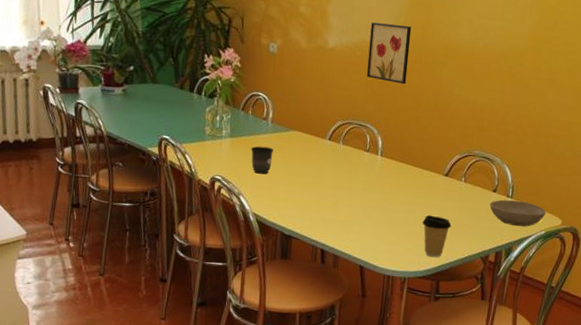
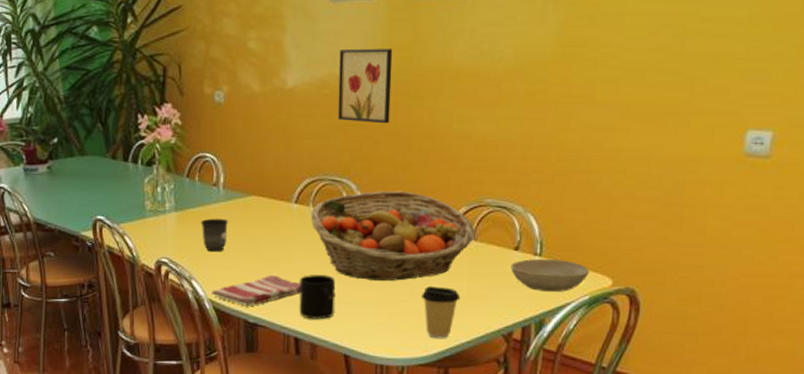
dish towel: none [256,197,329,221] -> present [212,275,301,306]
mug: none [326,199,357,236] -> present [299,275,336,320]
fruit basket: none [340,136,466,209] -> present [310,191,476,281]

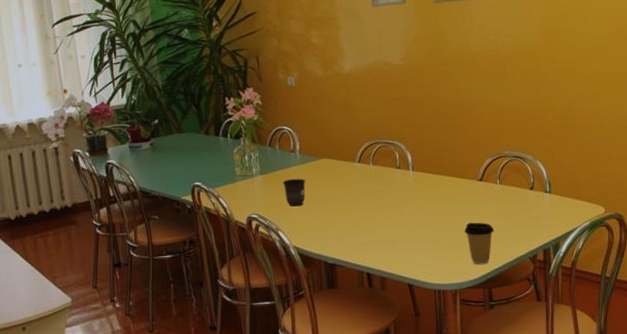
dish towel: present [212,275,301,306] -> none [296,222,369,250]
mug: present [299,275,336,320] -> none [366,219,398,257]
fruit basket: present [310,191,476,281] -> none [371,148,500,221]
wall art: present [337,49,393,124] -> none [383,40,426,97]
bowl: present [511,258,589,292] -> none [529,194,587,220]

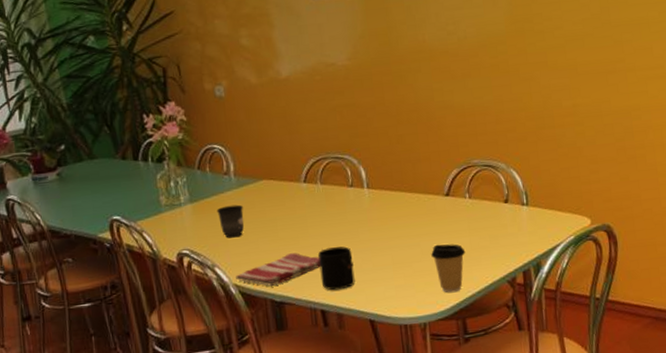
dish towel: none [296,222,369,250] -> present [236,253,321,286]
mug: none [366,219,398,257] -> present [317,246,355,291]

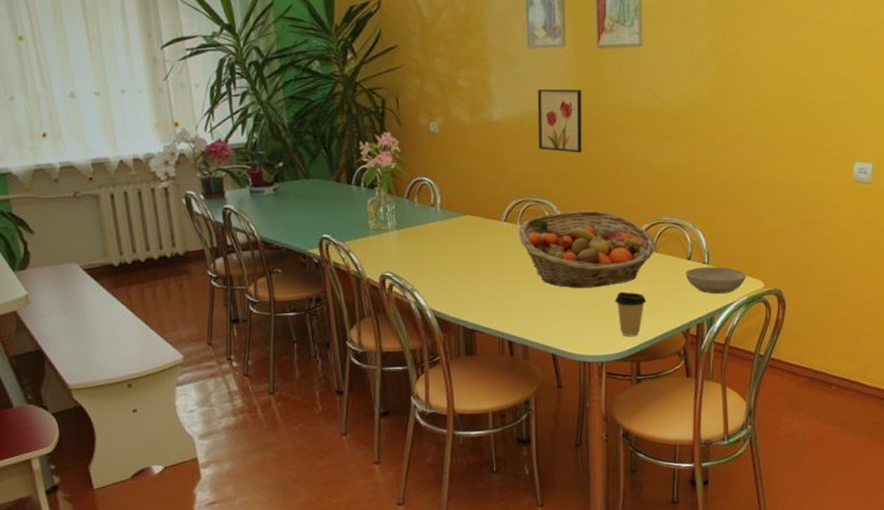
mug: present [216,204,244,238] -> none [421,235,446,266]
dish towel: present [236,253,321,286] -> none [433,286,512,314]
mug: present [317,246,355,291] -> none [510,285,543,324]
fruit basket: none [319,160,470,247] -> present [518,210,656,288]
wall art: none [325,36,379,103] -> present [538,89,582,153]
bowl: none [504,206,570,237] -> present [685,266,746,293]

